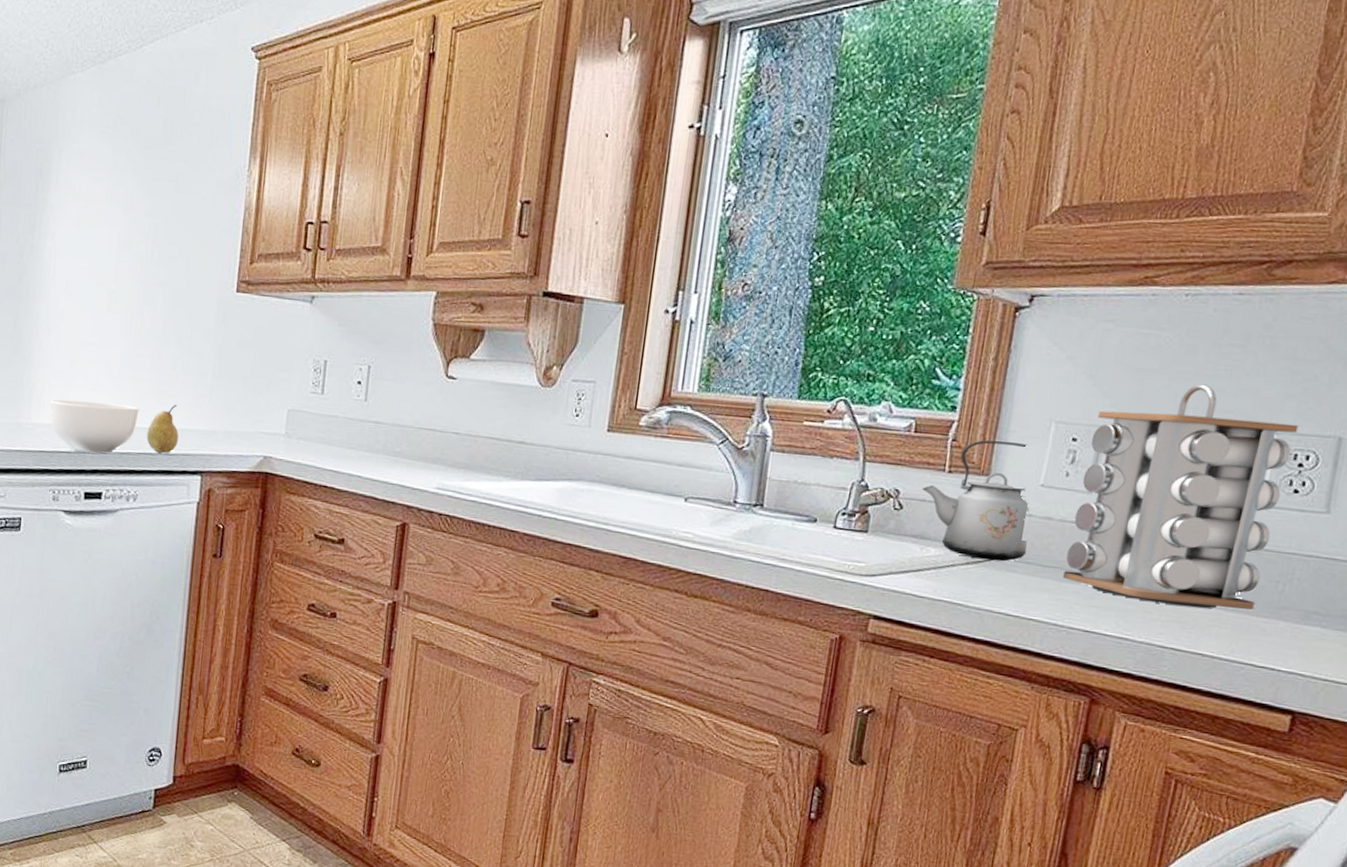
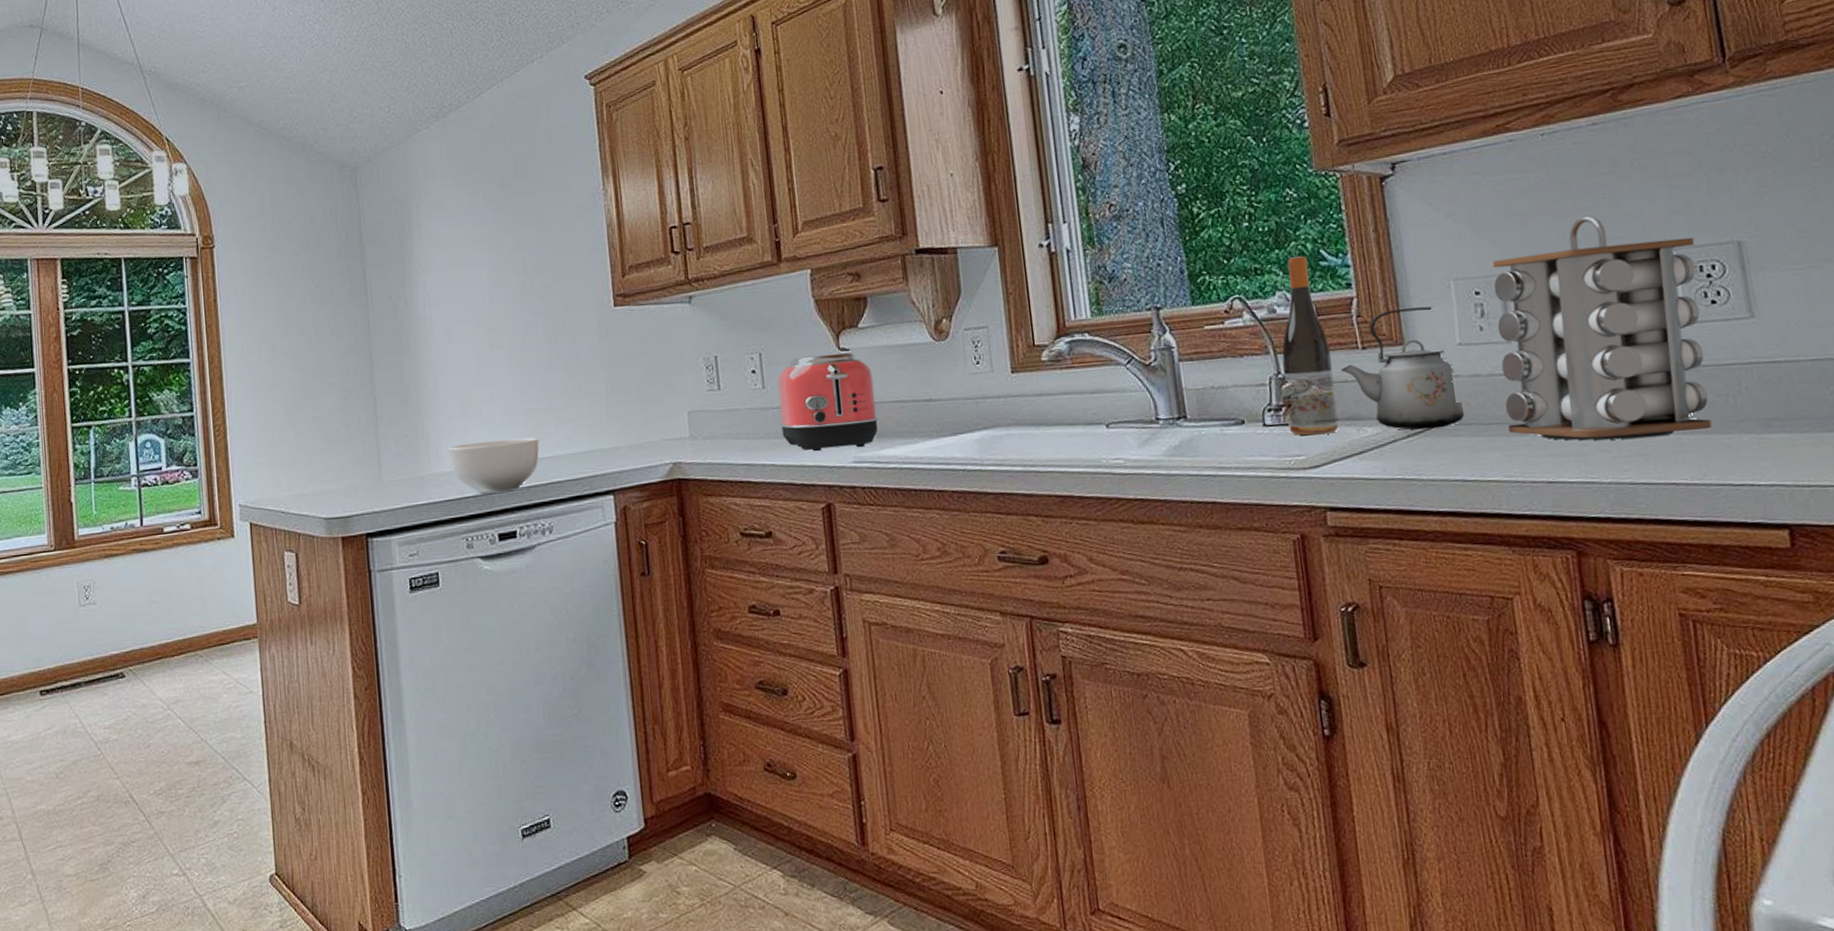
fruit: present [146,404,179,454] -> none [551,427,585,480]
toaster: none [374,377,474,476] -> present [777,352,879,452]
wine bottle: none [857,369,922,547] -> present [1282,255,1338,436]

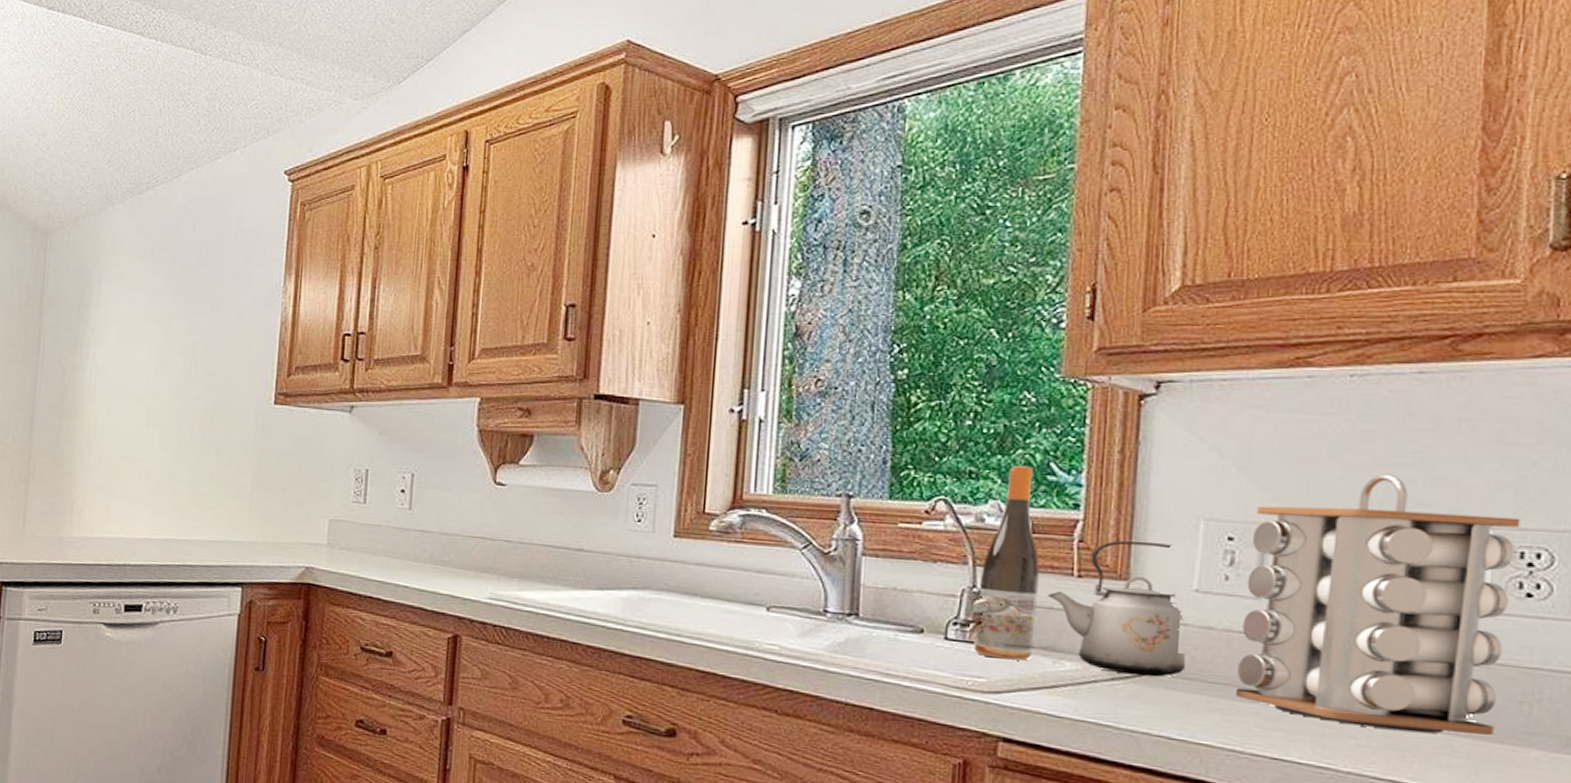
bowl: present [448,437,540,493] -> none [91,513,179,566]
toaster: present [777,352,879,452] -> none [420,484,525,586]

